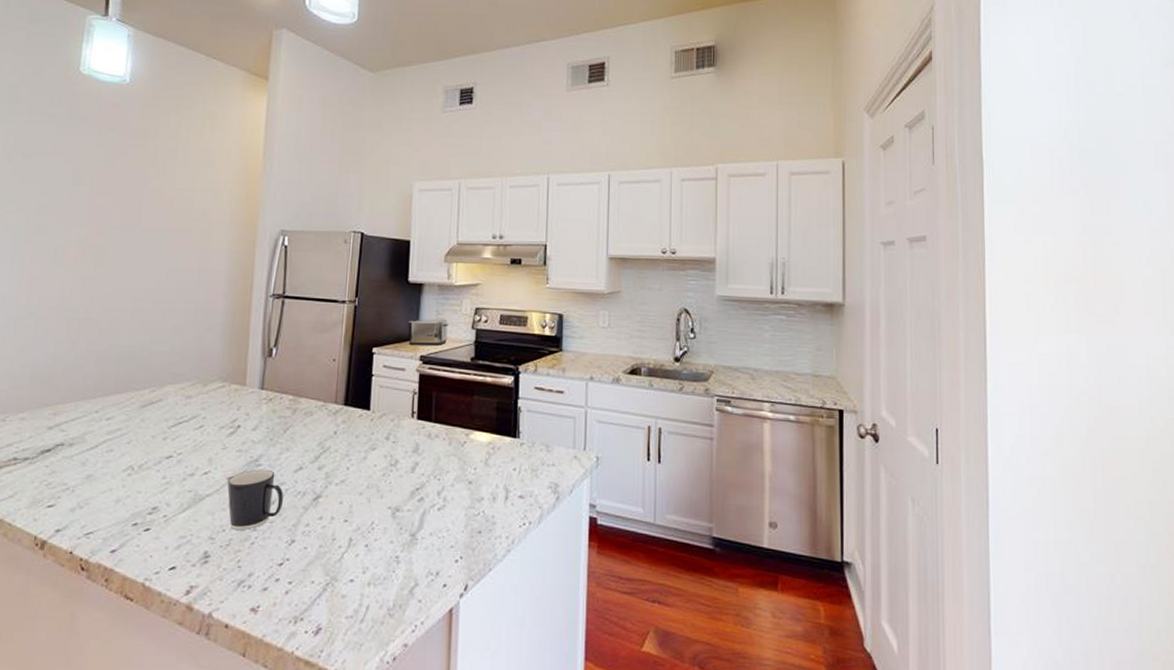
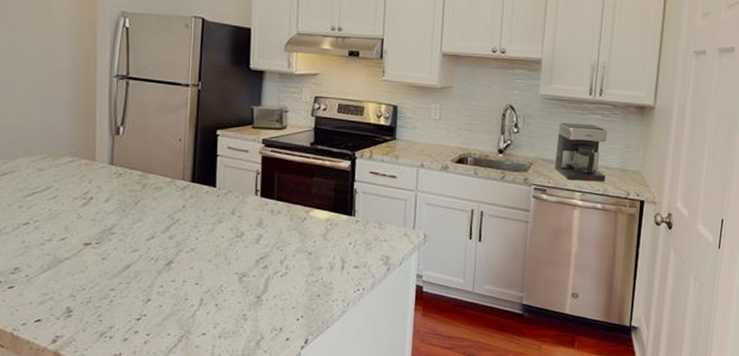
mug: present [227,469,284,530] -> none [83,237,139,289]
coffee maker: none [739,325,797,390] -> present [555,122,608,181]

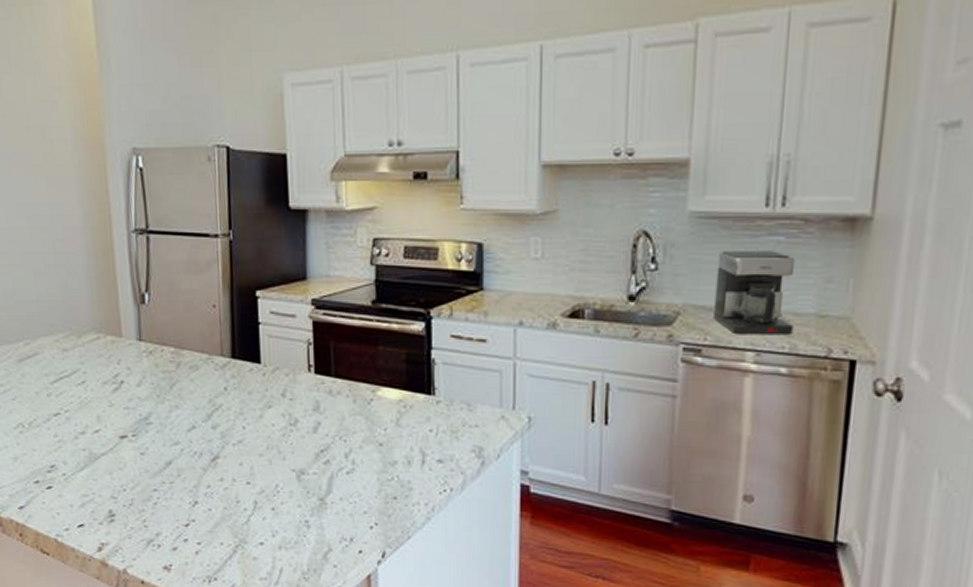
toaster: present [250,104,290,130] -> none [293,253,342,288]

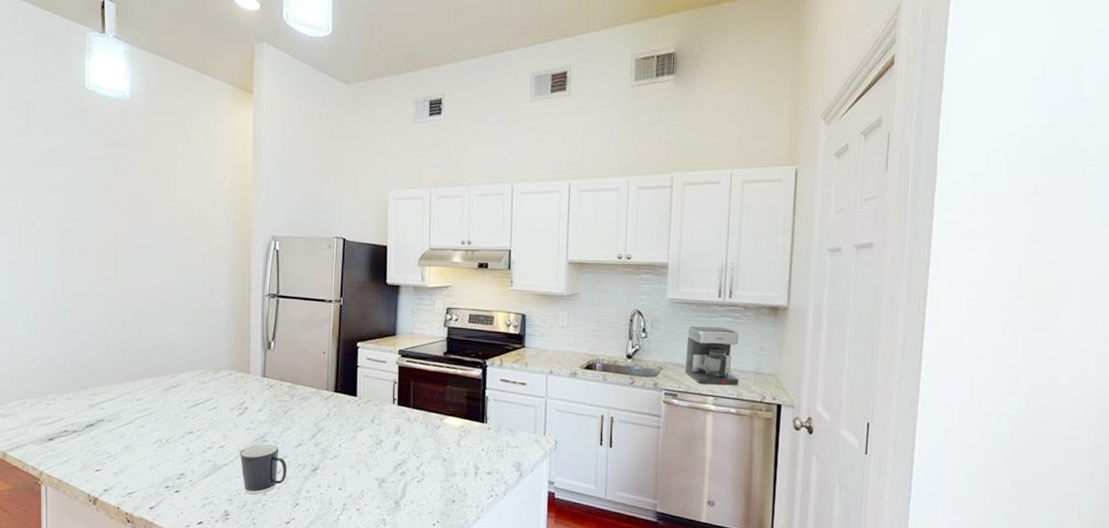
mug: none [119,427,181,490] -> present [239,444,288,494]

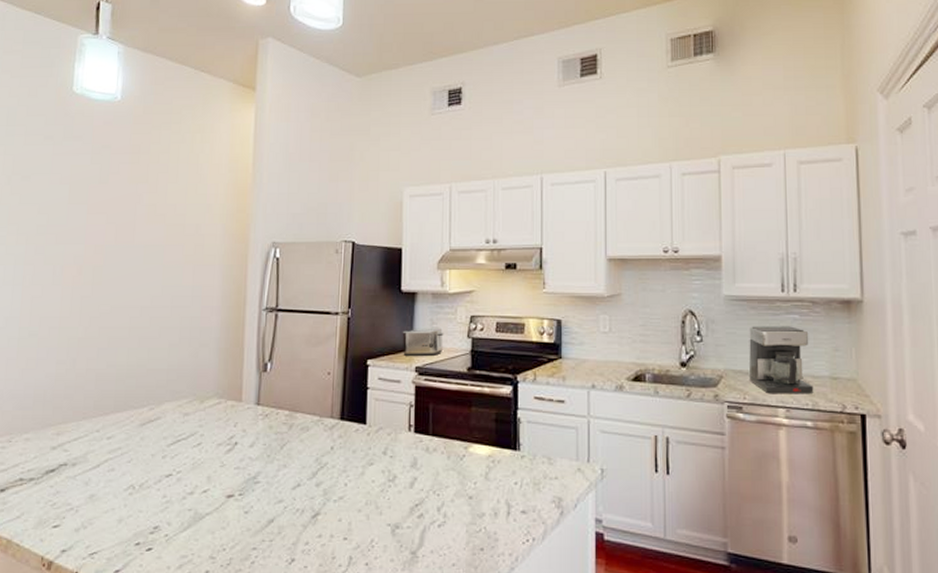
mug: present [239,444,288,494] -> none [226,486,283,549]
toaster: none [387,316,424,341] -> present [402,328,444,357]

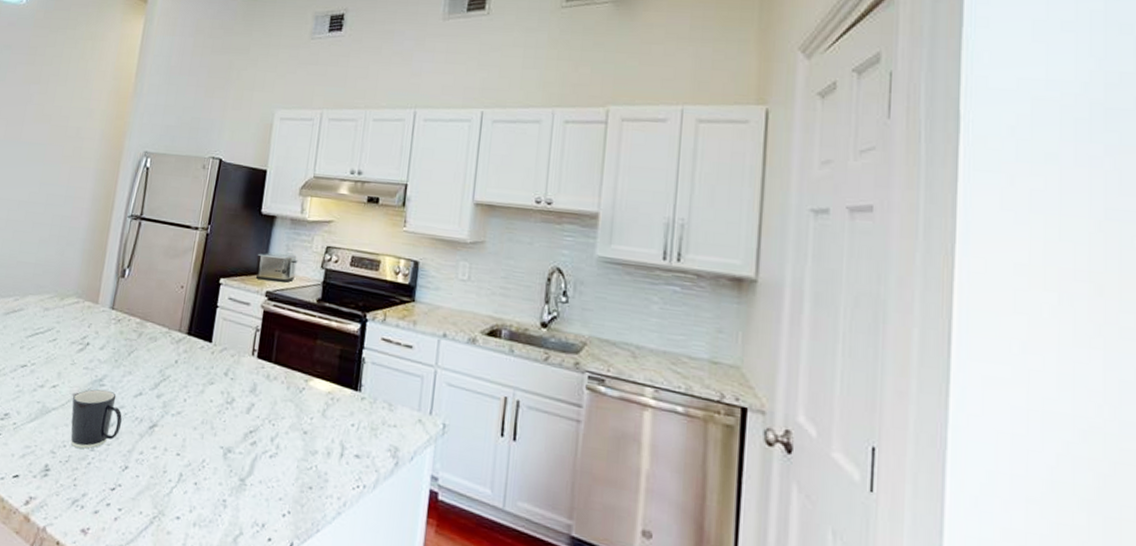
mug: none [226,486,283,549] -> present [70,389,123,449]
coffee maker: present [749,326,814,394] -> none [617,293,690,376]

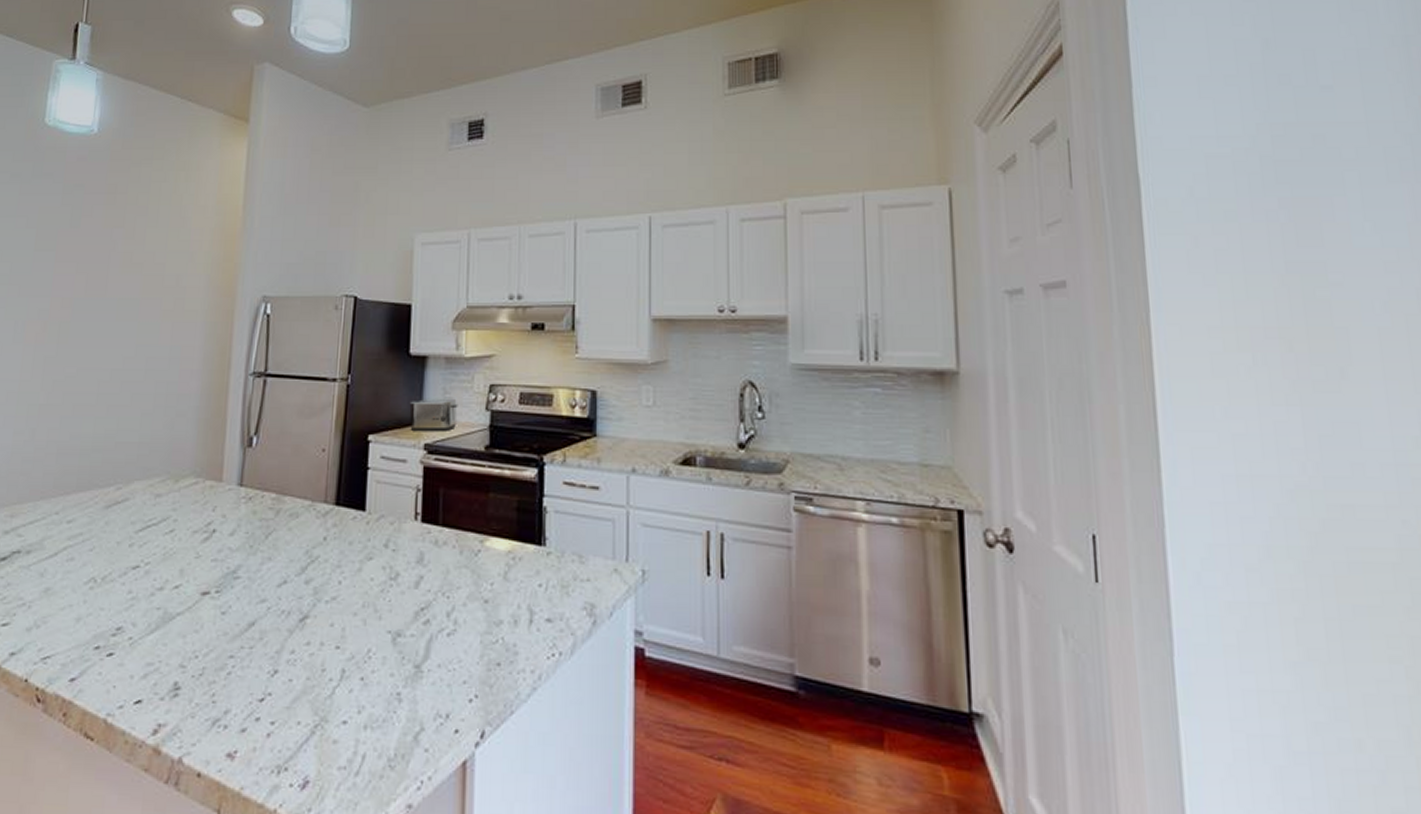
mug: present [70,389,123,449] -> none [200,582,266,657]

